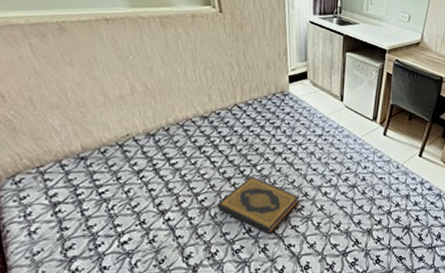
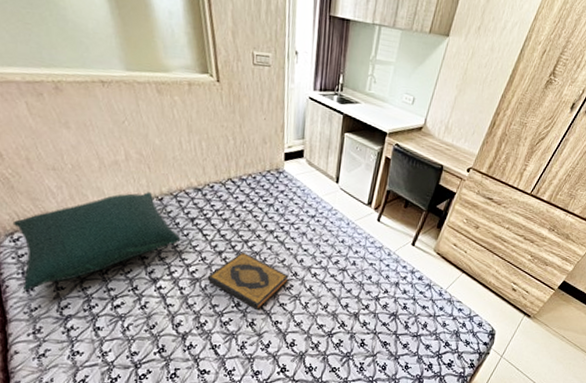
pillow: none [14,123,189,234] -> present [12,192,181,290]

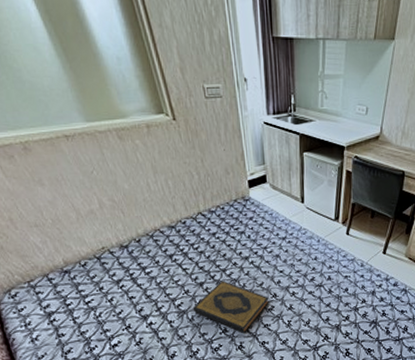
pillow: present [12,192,181,290] -> none [8,235,163,341]

